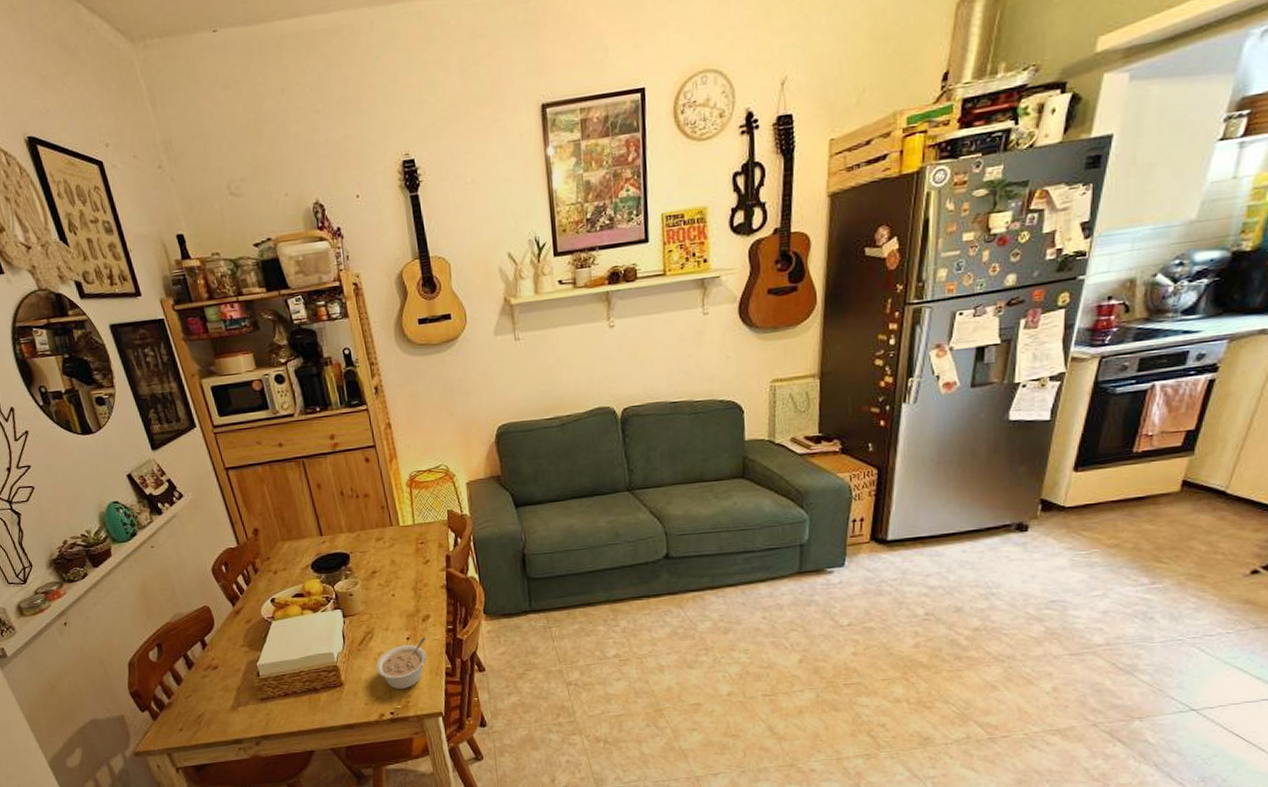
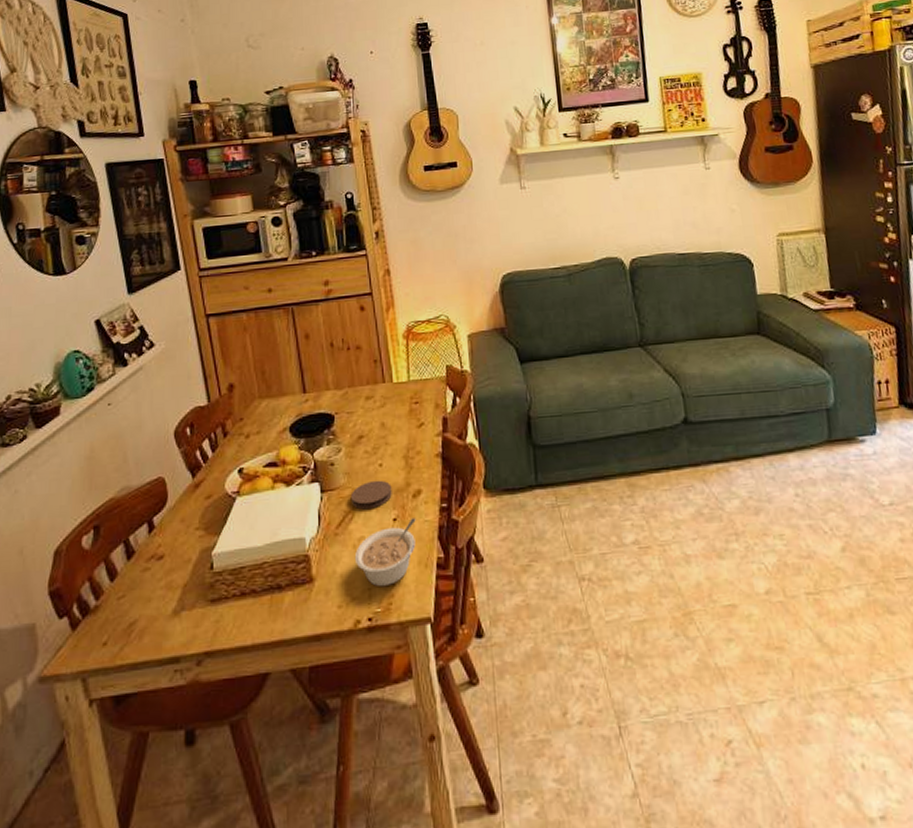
coaster: none [369,607,405,631] -> present [350,480,392,510]

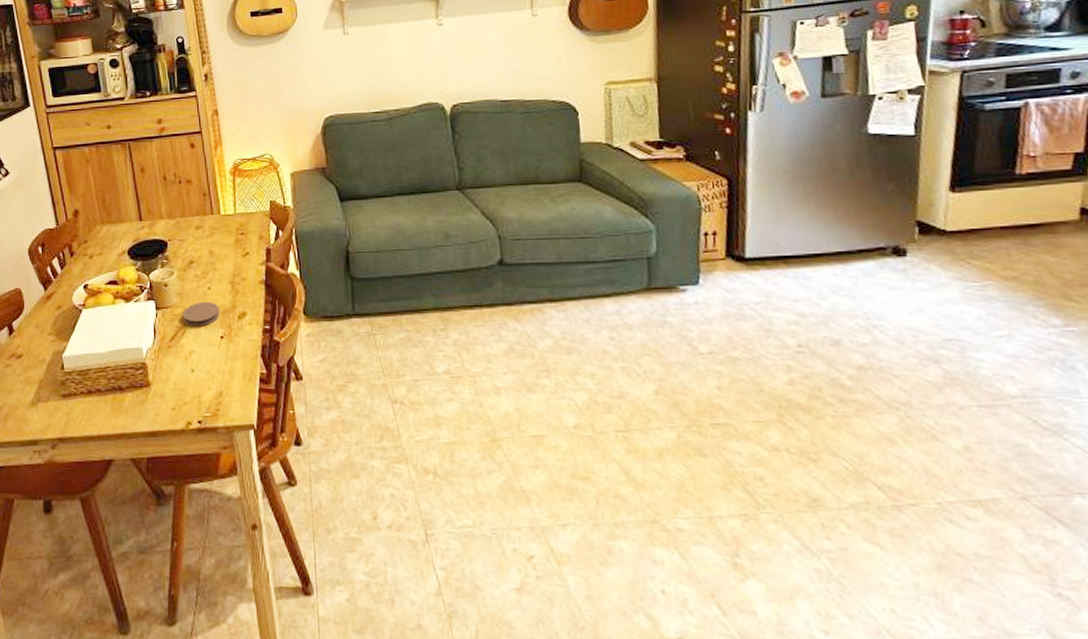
legume: present [354,517,416,587] -> none [186,336,241,395]

